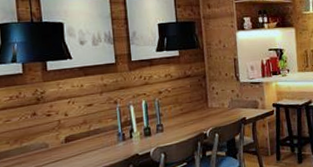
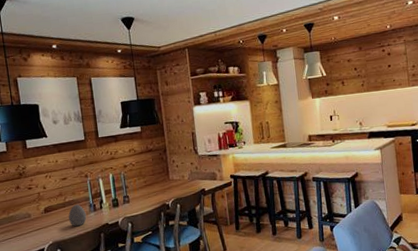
decorative egg: none [93,133,114,158] -> present [68,204,87,227]

